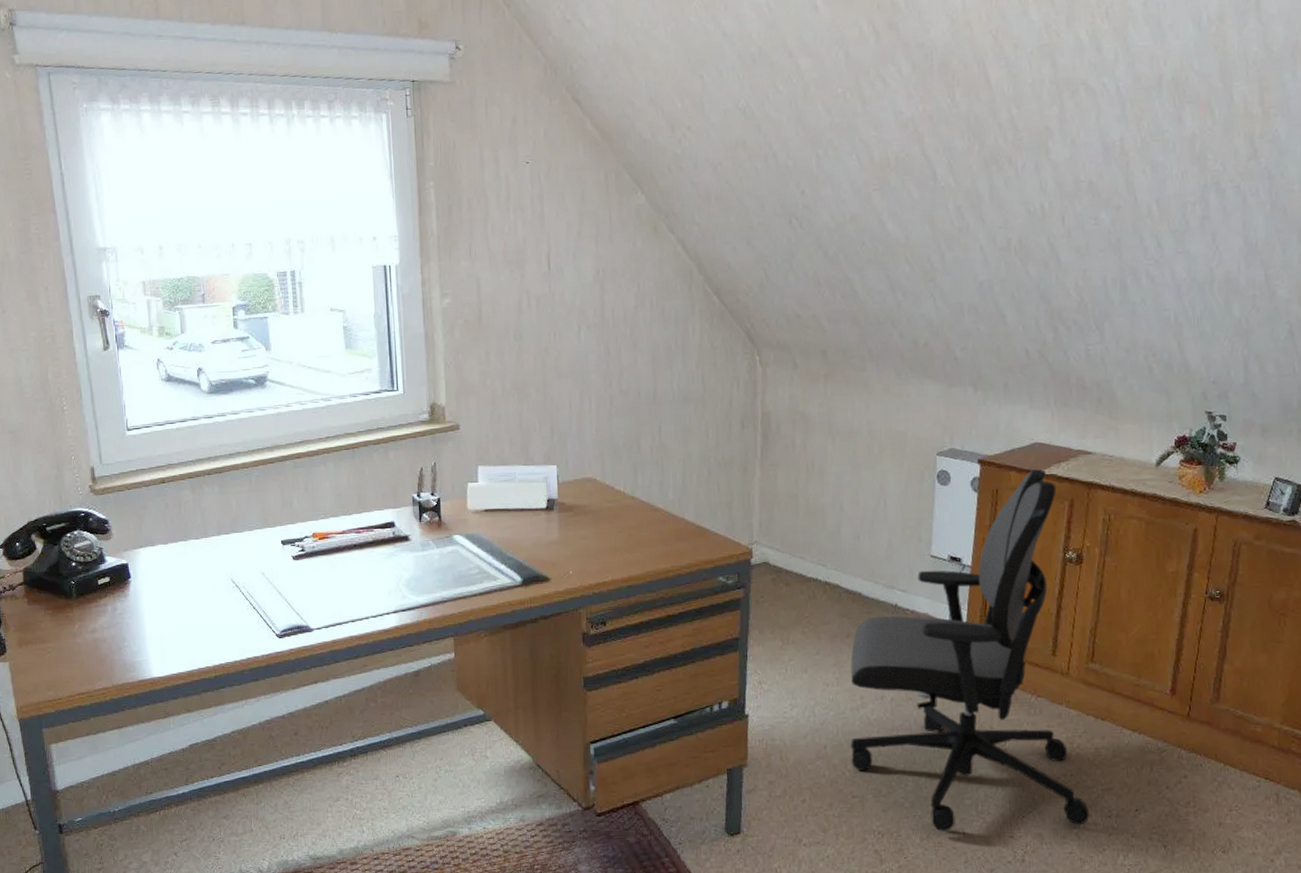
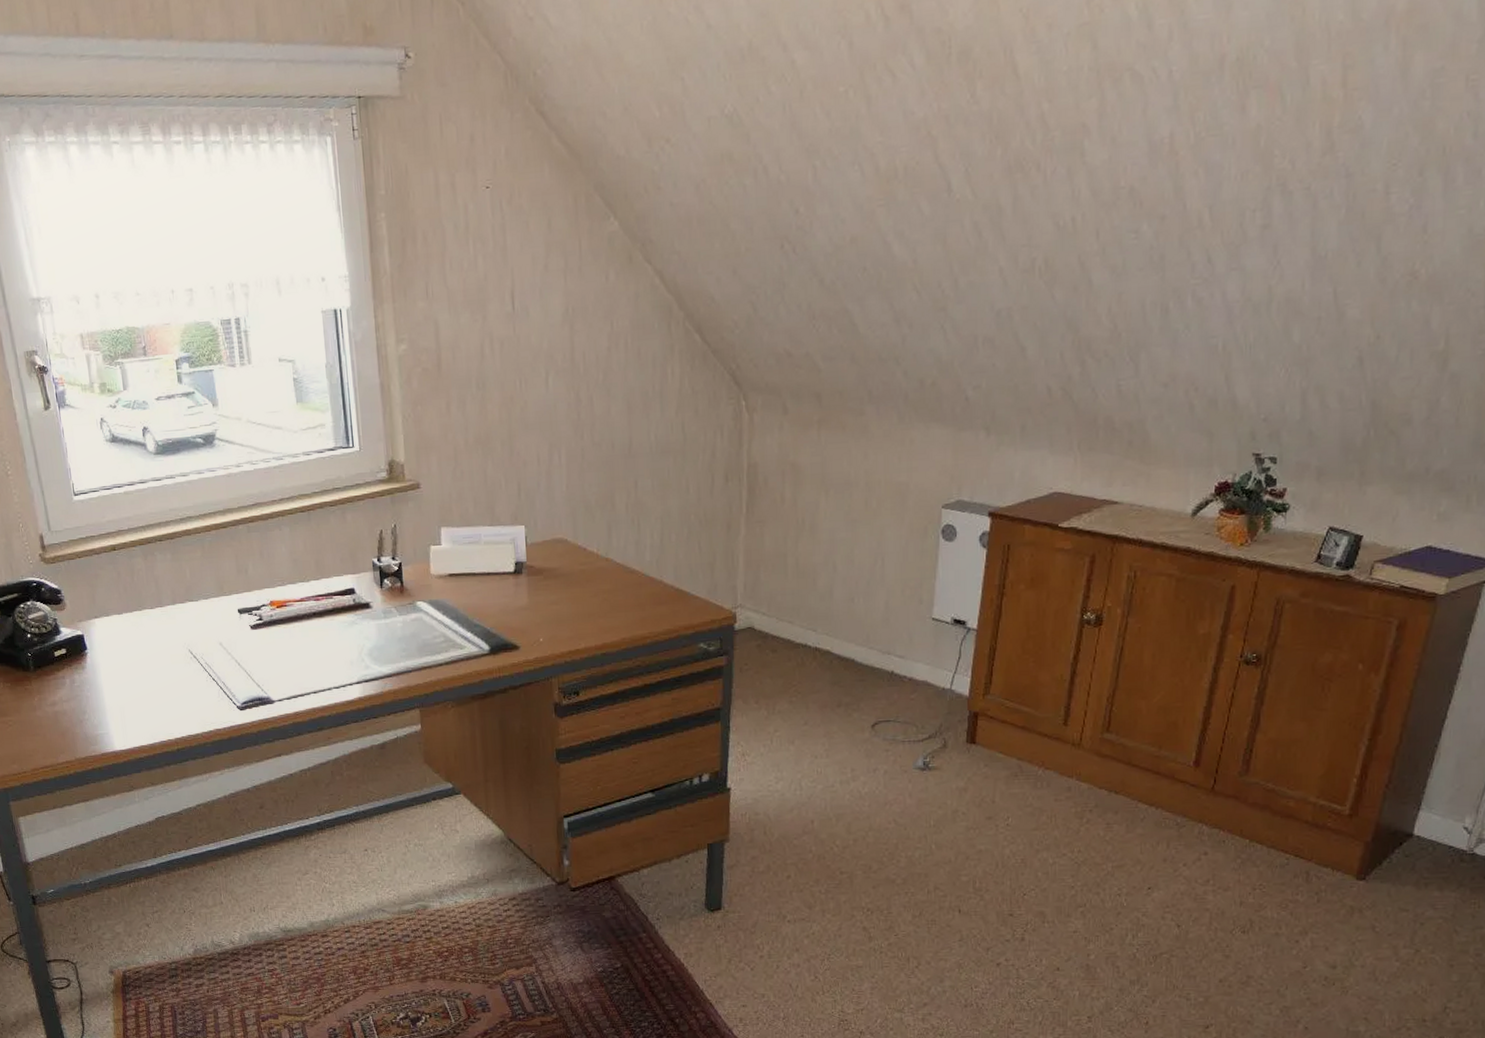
office chair: present [851,469,1090,832] -> none [840,522,1097,909]

